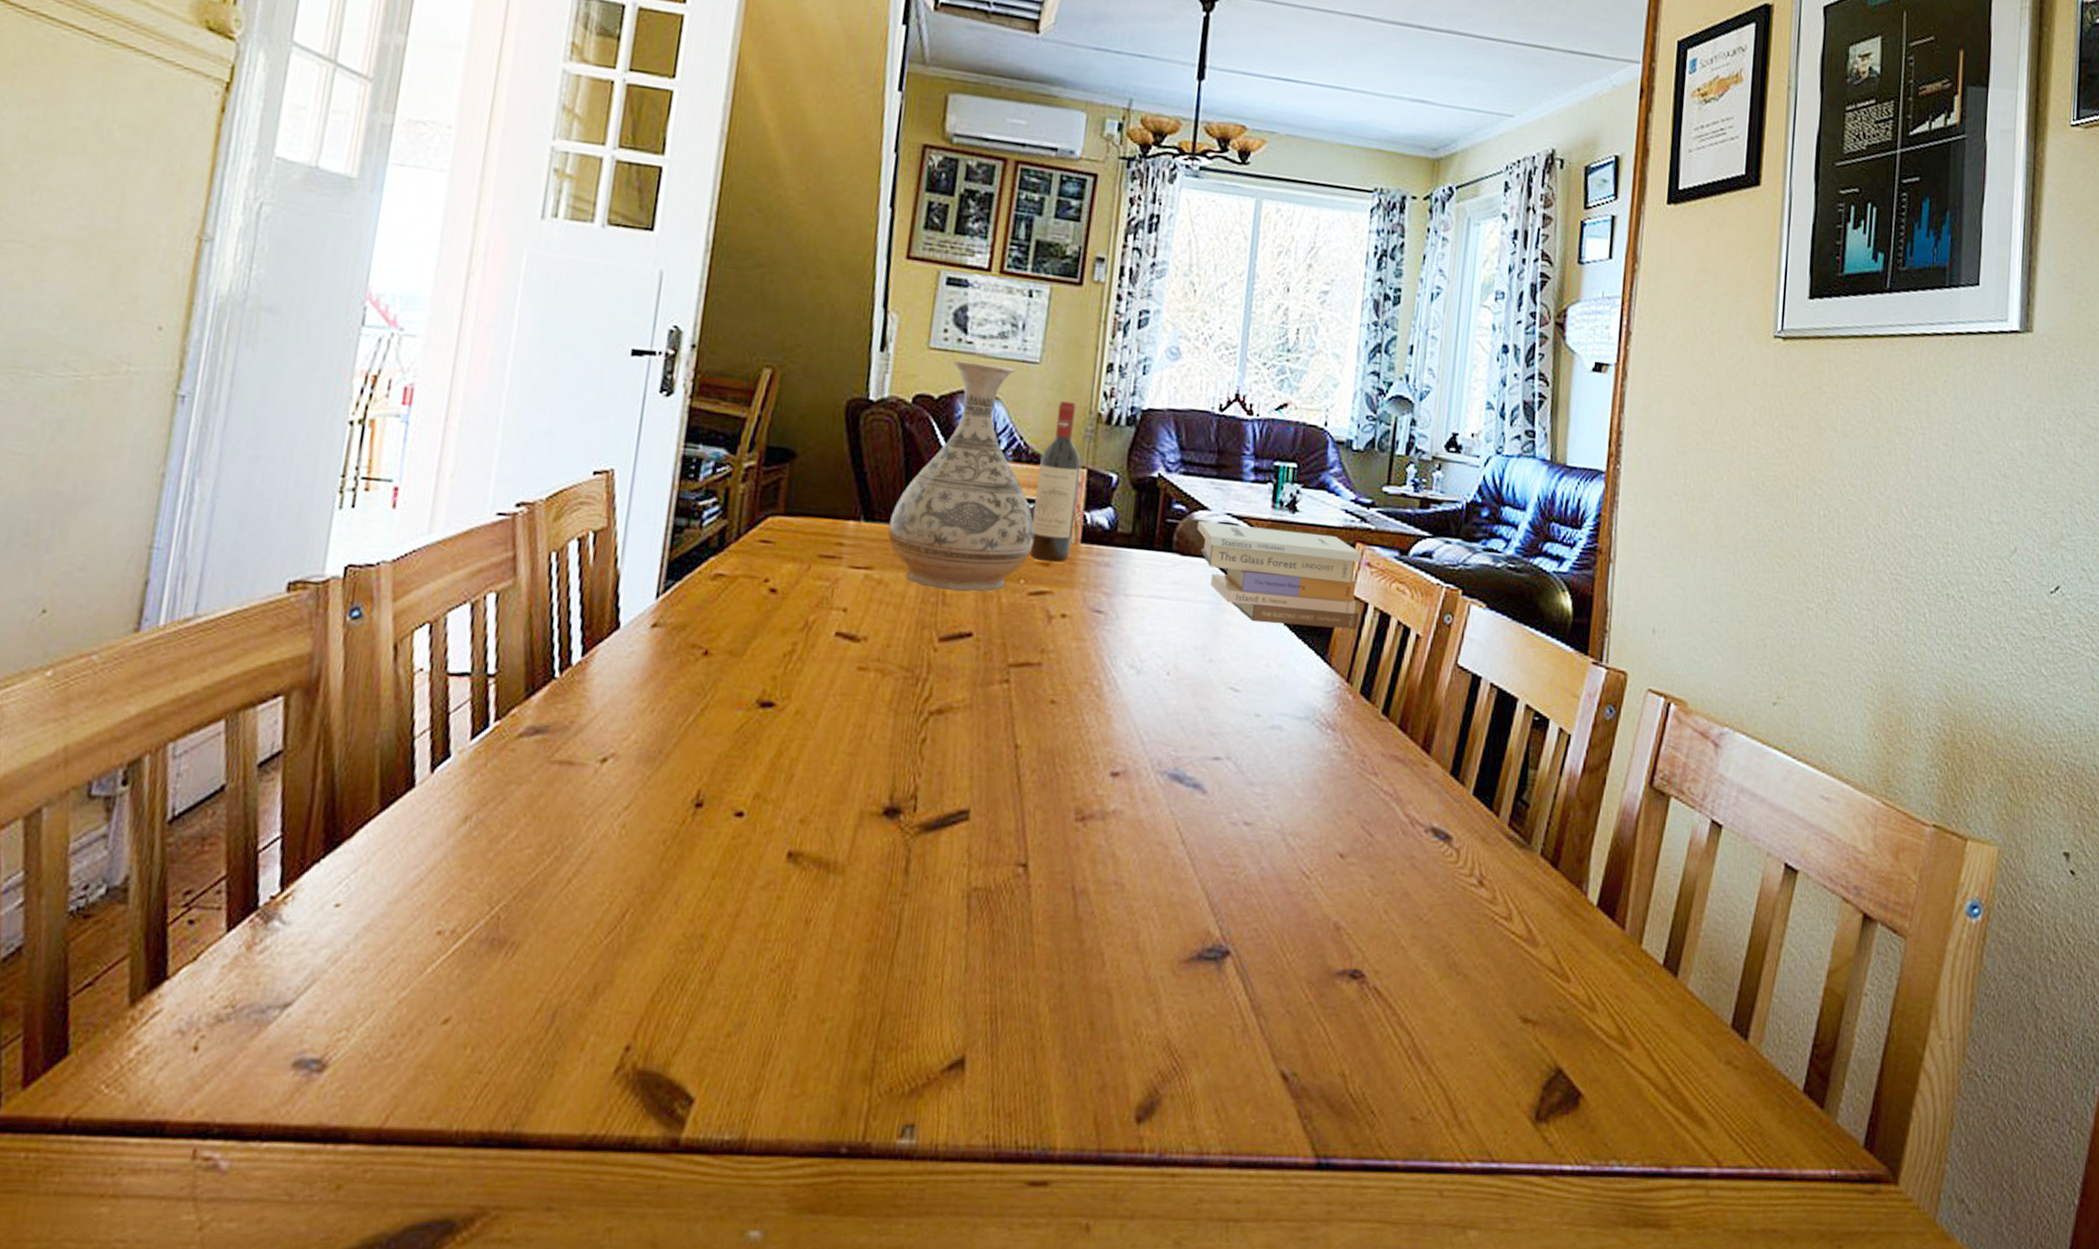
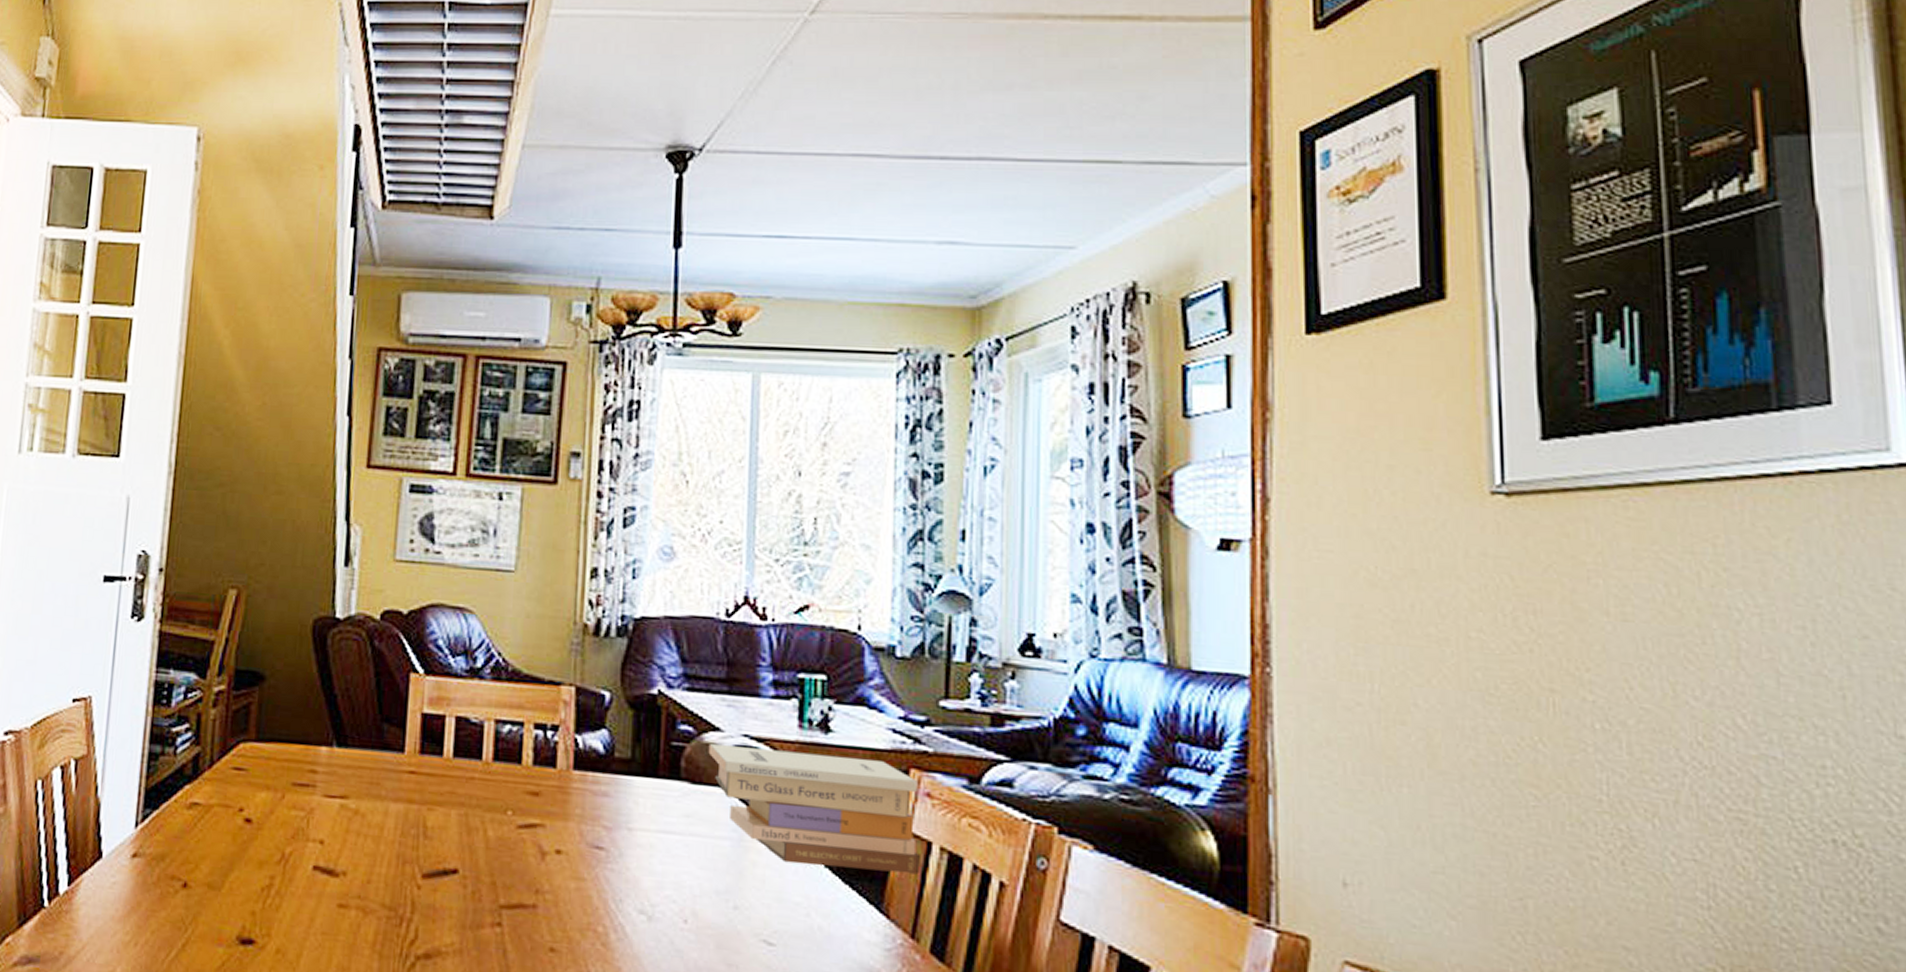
vase: present [887,360,1035,593] -> none [362,572,521,825]
wine bottle: present [1029,401,1081,564] -> none [516,612,568,793]

